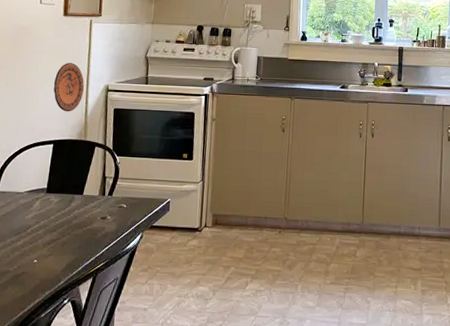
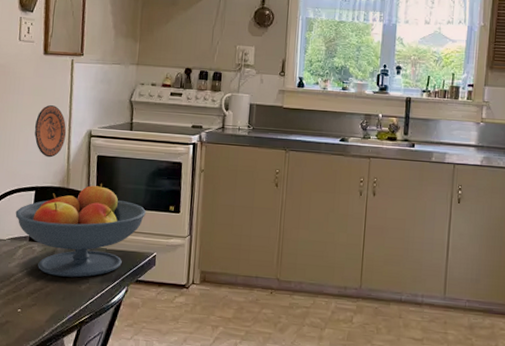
fruit bowl: none [33,135,160,226] -> present [15,184,146,278]

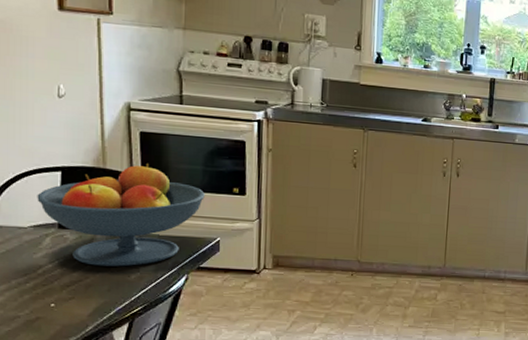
decorative plate: present [34,105,67,158] -> none [53,71,98,134]

